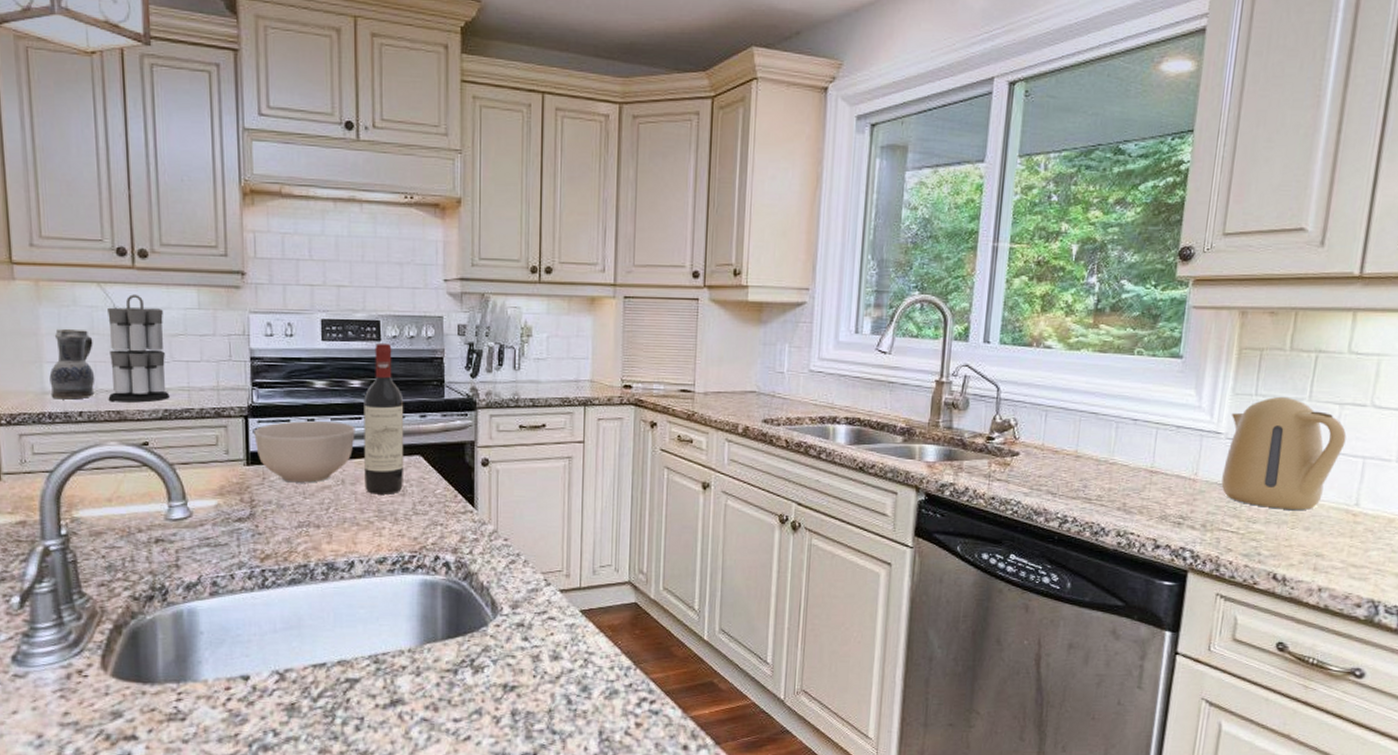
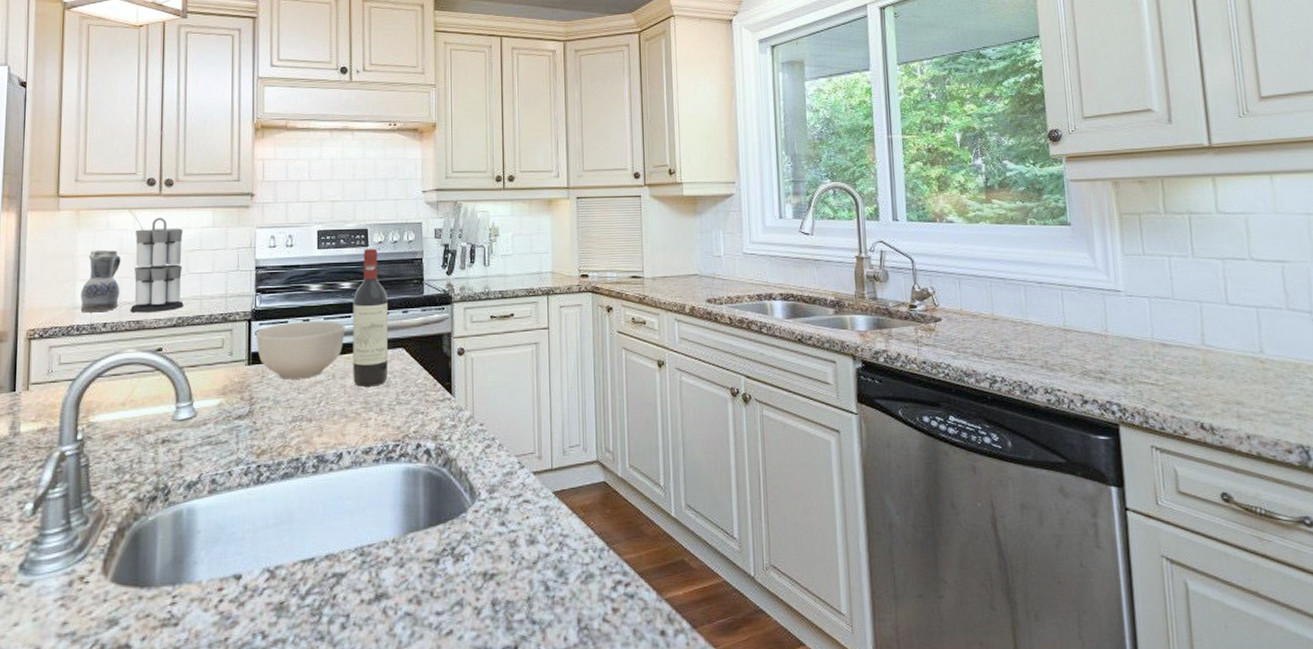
kettle: present [1221,396,1347,510] -> none [1125,254,1236,360]

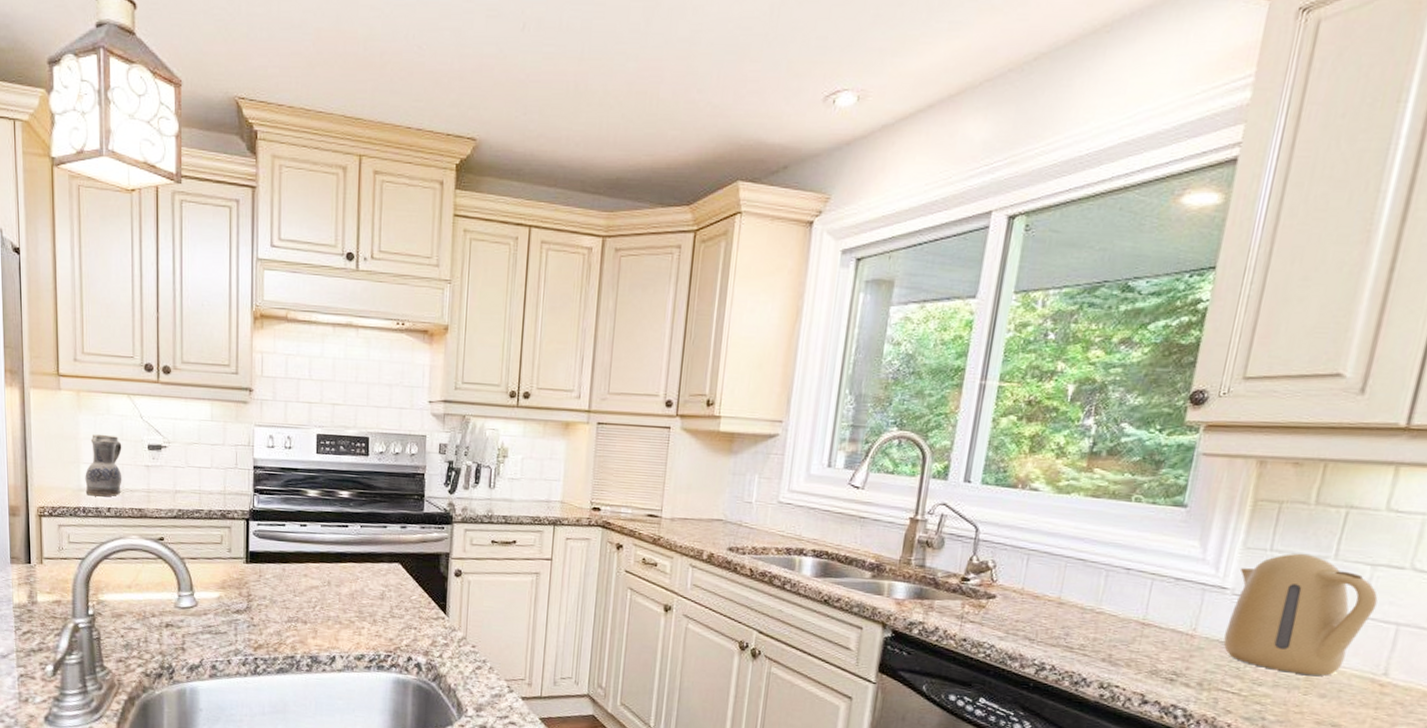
spice rack: present [130,217,184,313] -> none [132,406,183,503]
bowl: present [256,321,345,379] -> none [254,525,342,583]
wine bottle: present [353,249,389,387] -> none [348,458,387,598]
kettle: none [1125,254,1236,360] -> present [1223,553,1378,676]

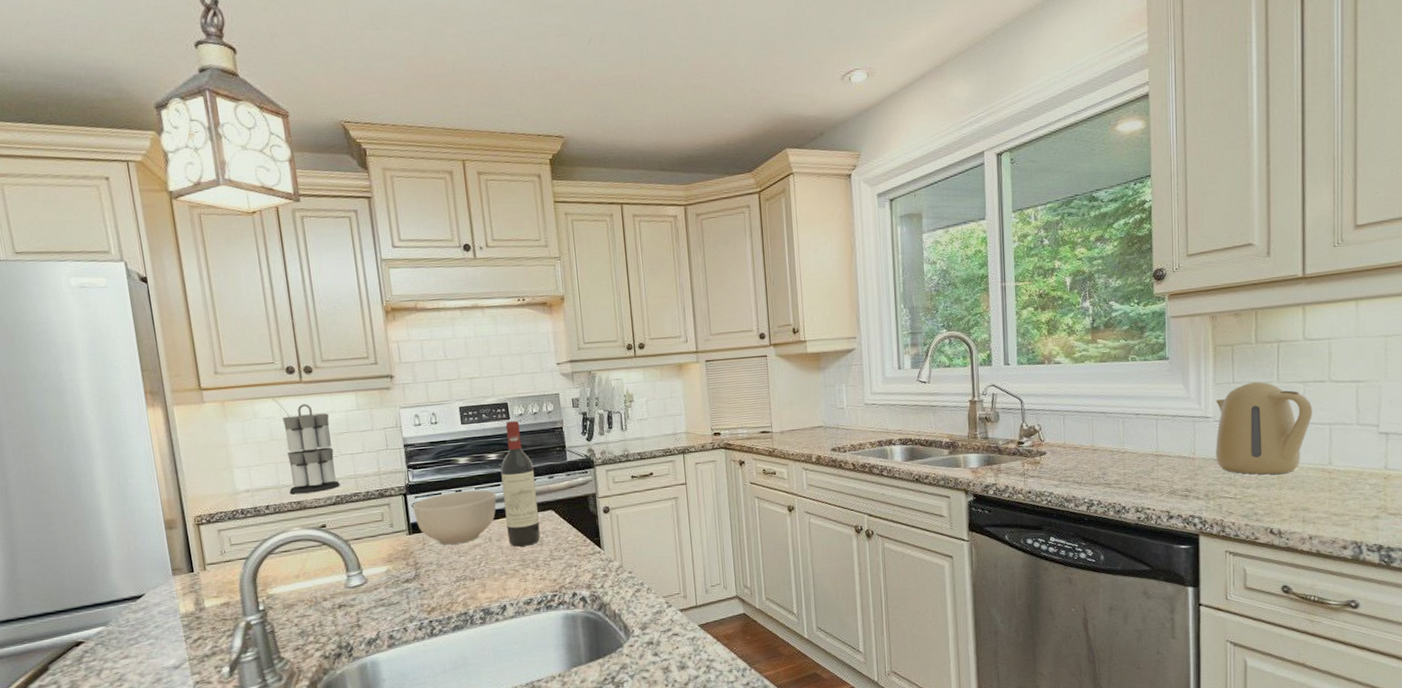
ceramic jug: present [85,434,122,497] -> none [239,437,278,498]
spice rack: none [132,406,183,503] -> present [283,404,340,495]
bowl: none [254,525,342,583] -> present [412,490,497,545]
wine bottle: none [348,458,387,598] -> present [500,421,540,547]

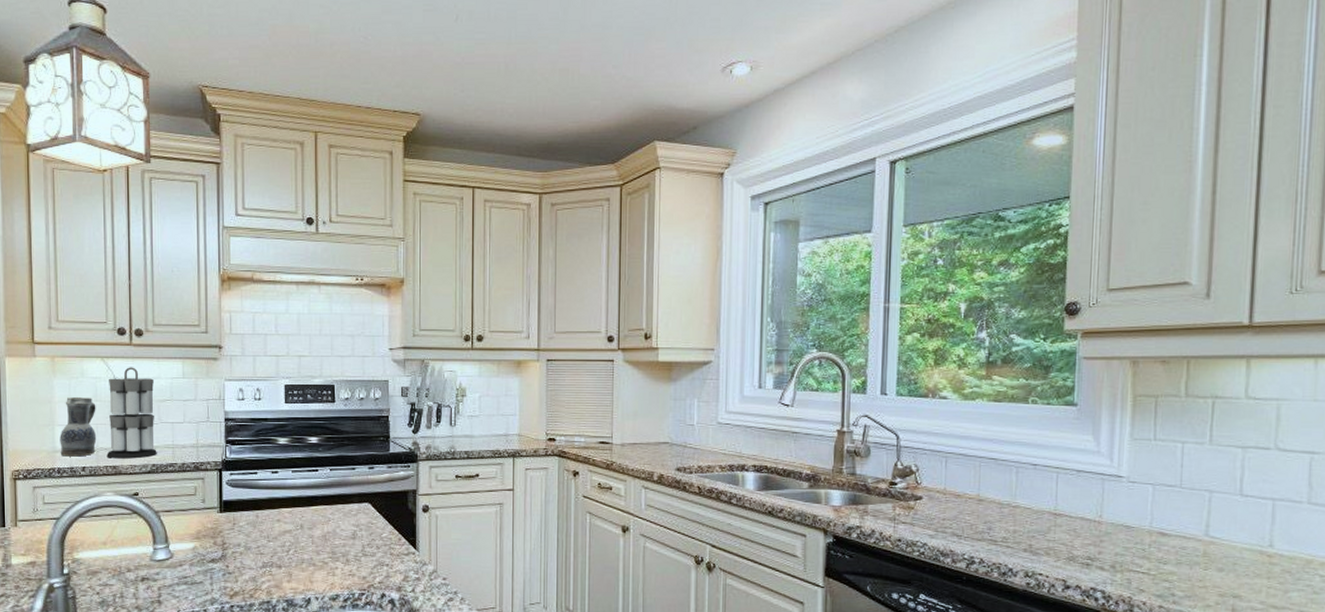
ceramic jug: none [239,437,278,498] -> present [60,396,97,457]
bowl: present [412,490,497,545] -> none [227,473,313,528]
wine bottle: present [500,421,540,547] -> none [320,405,355,538]
kettle: present [1215,381,1313,475] -> none [1127,441,1253,551]

